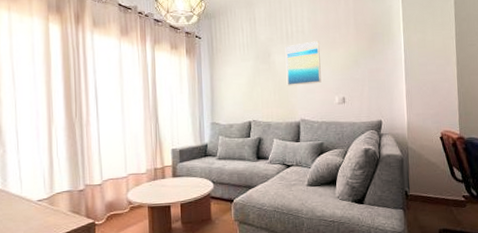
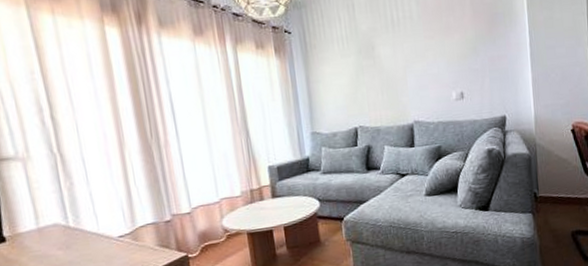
wall art: present [285,41,321,86] -> none [391,27,436,84]

